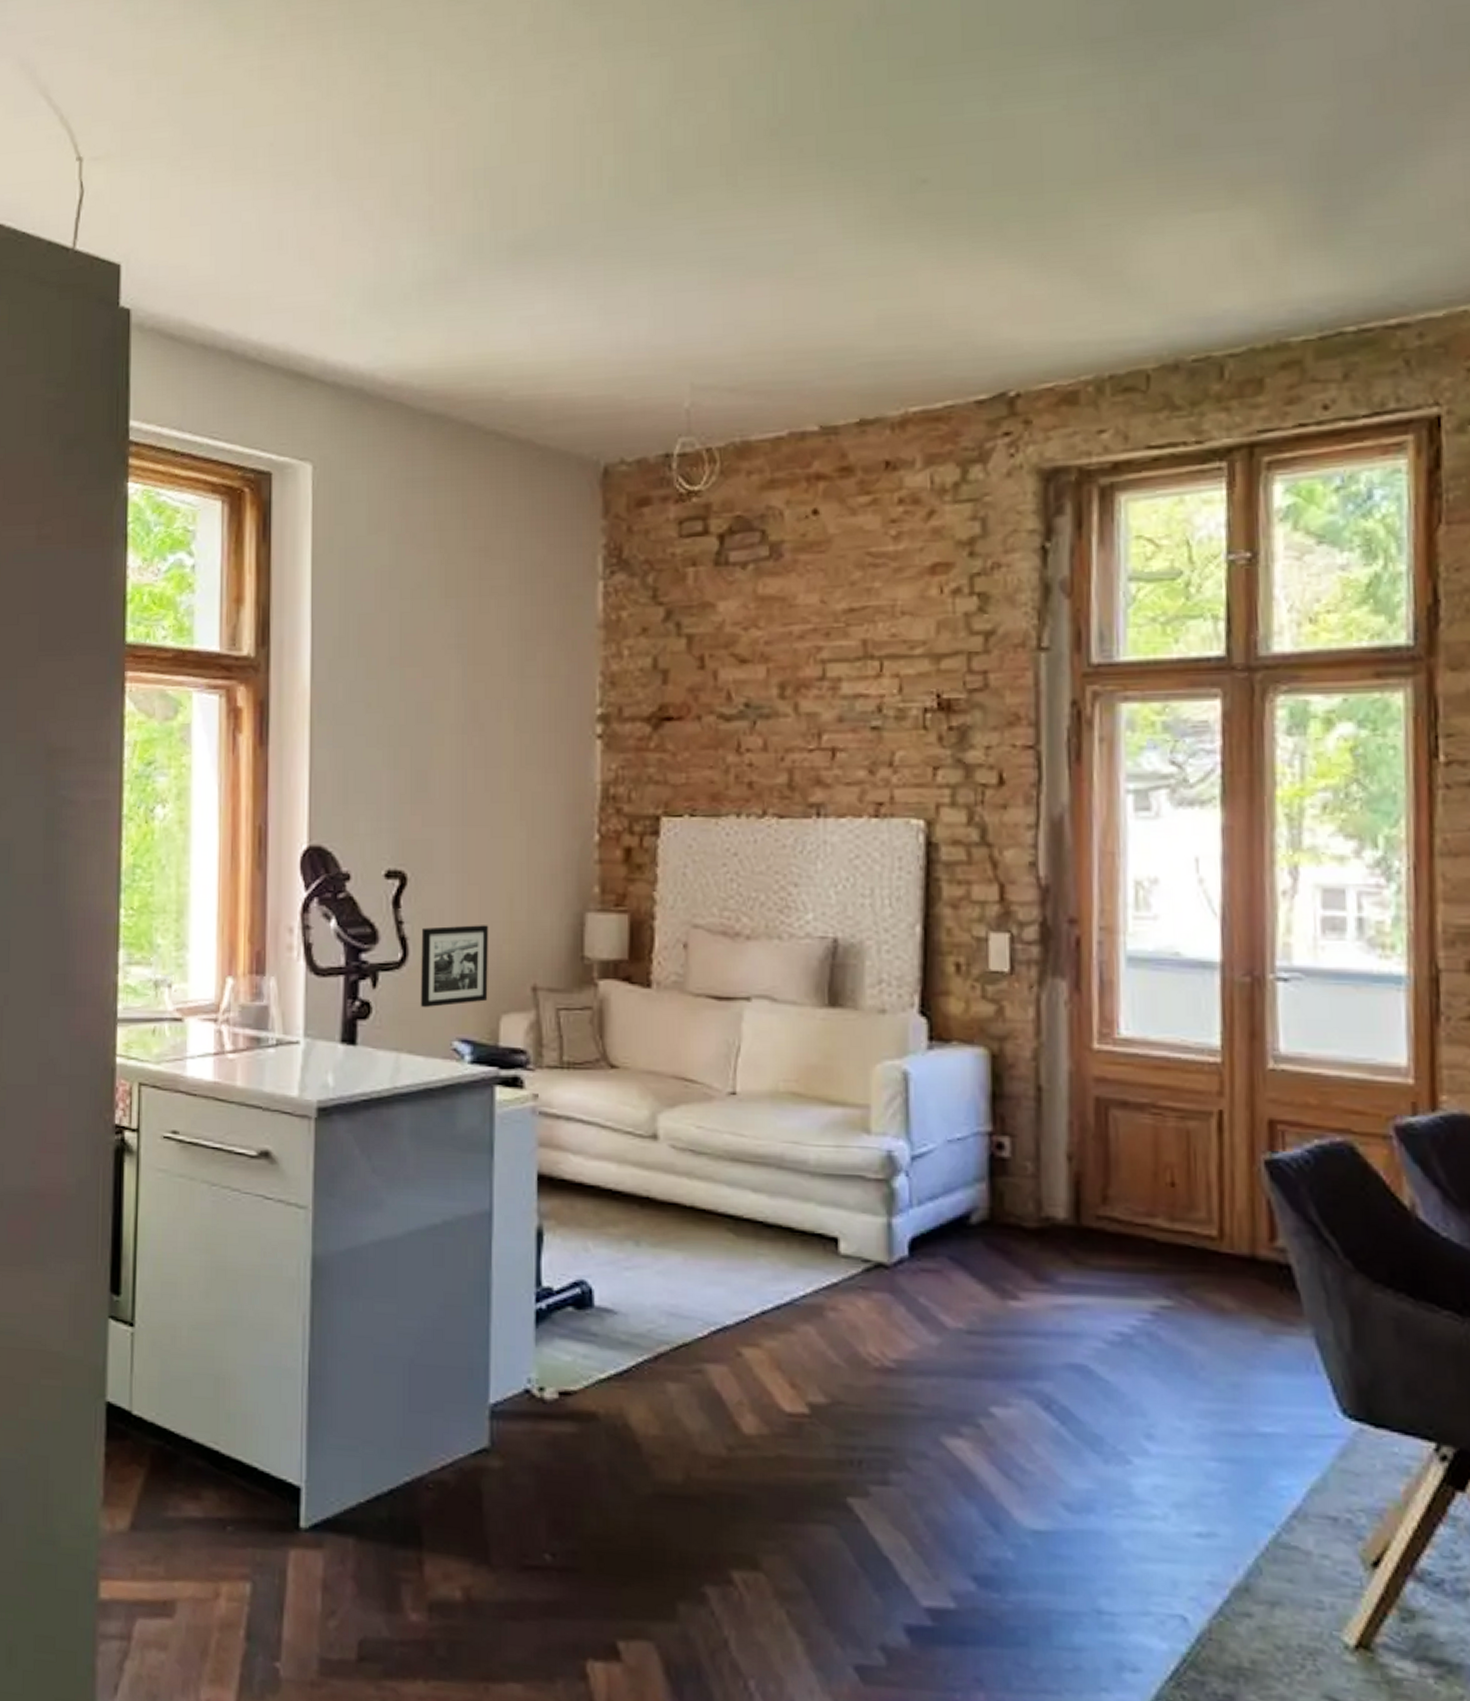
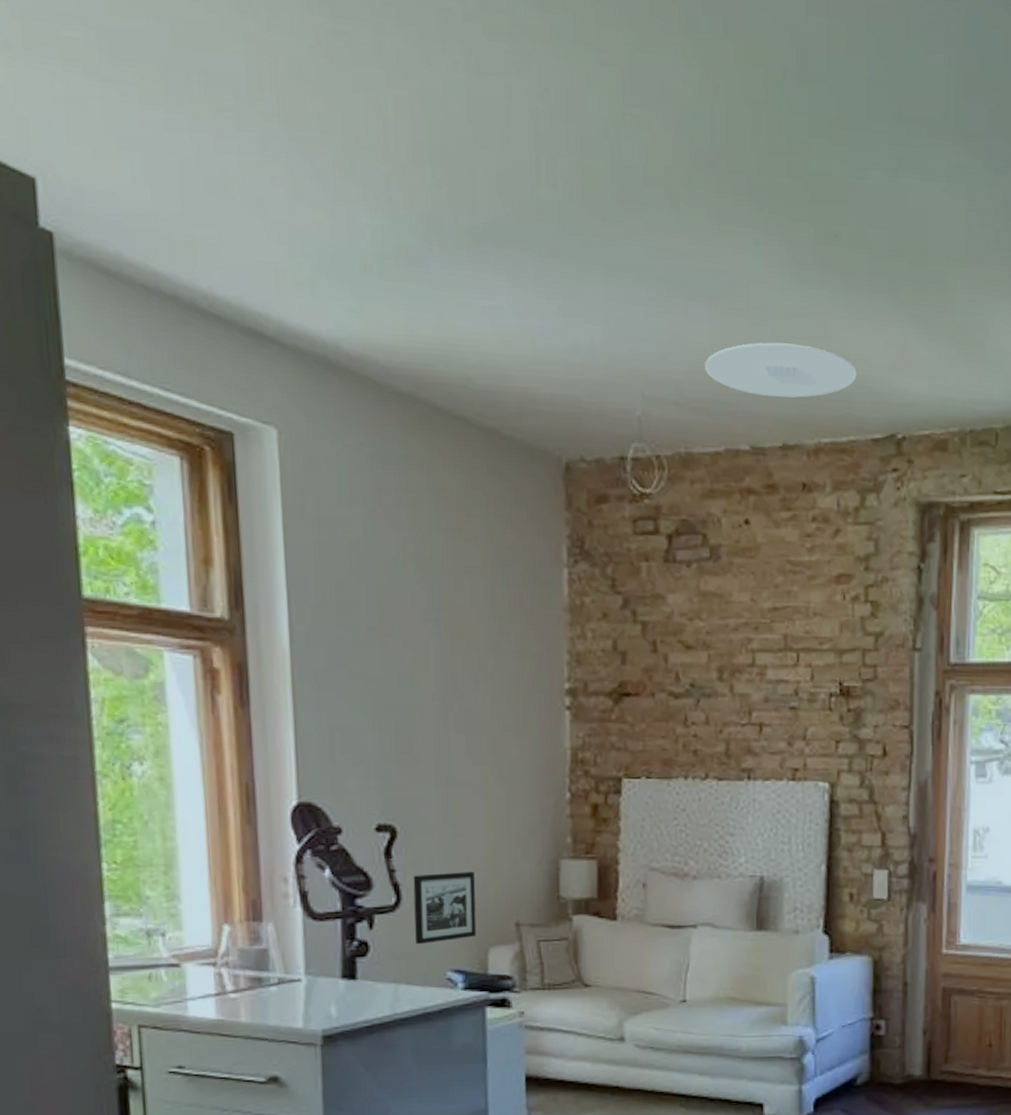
ceiling light: none [765,306,954,369] -> present [705,342,857,398]

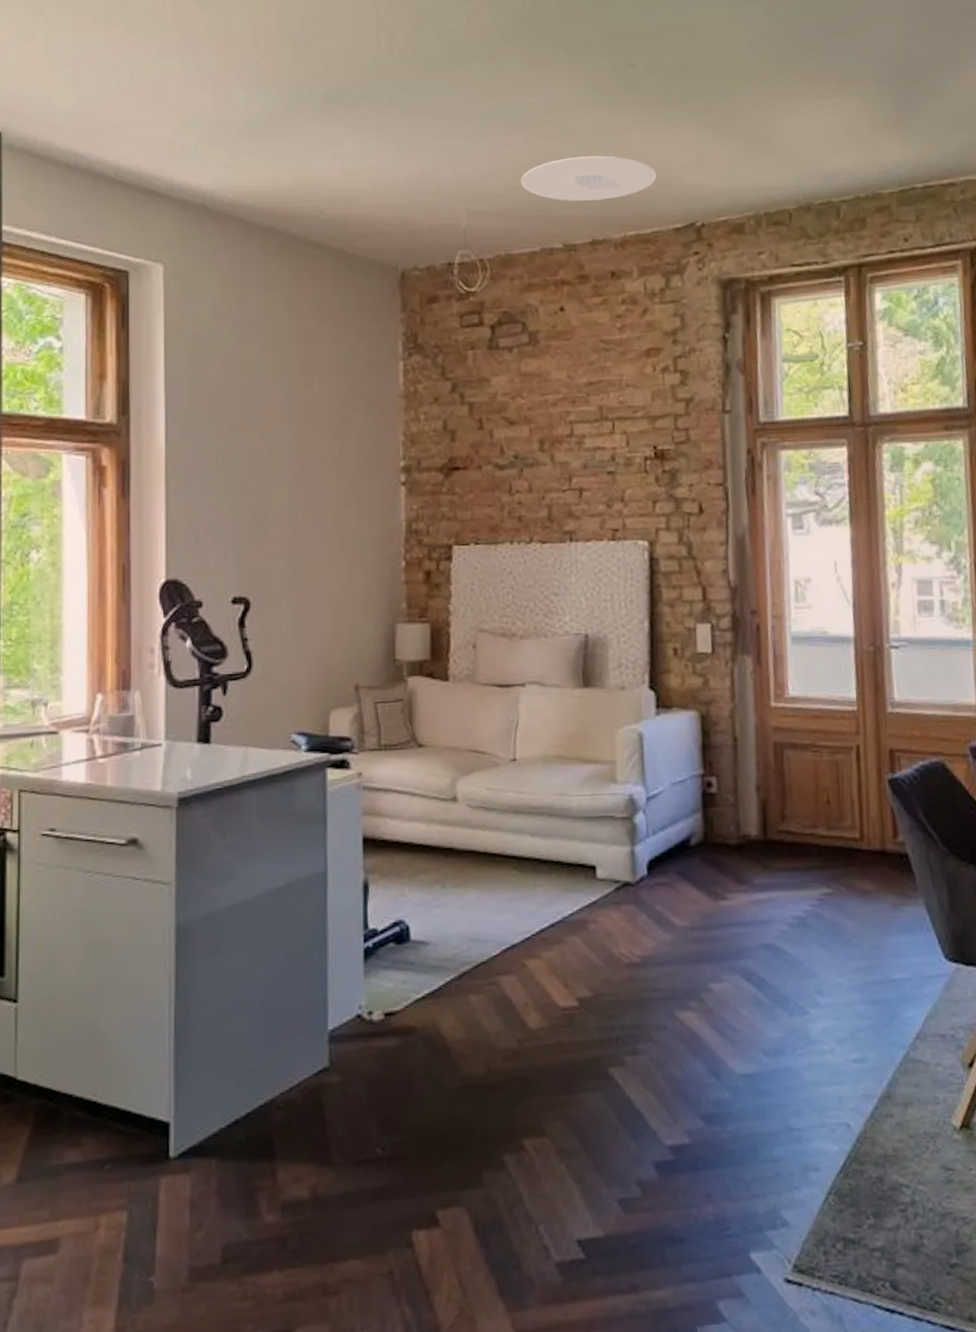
picture frame: present [413,872,477,945] -> none [263,638,319,709]

